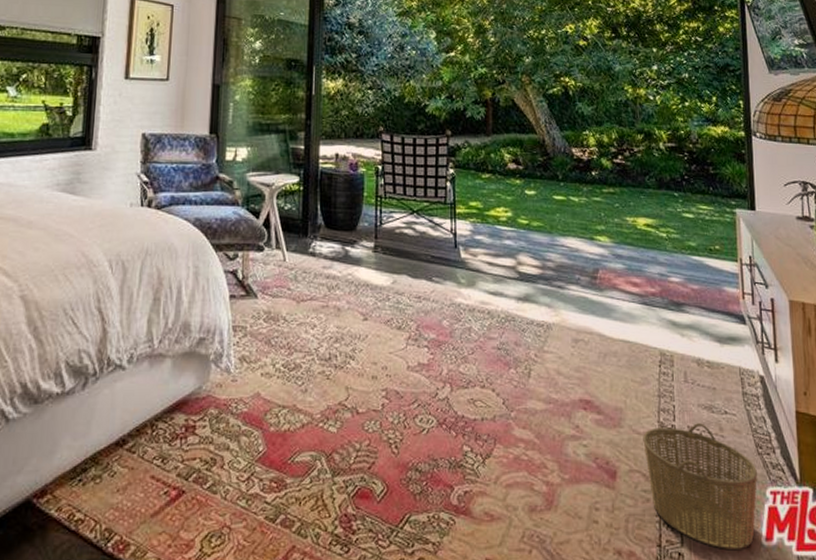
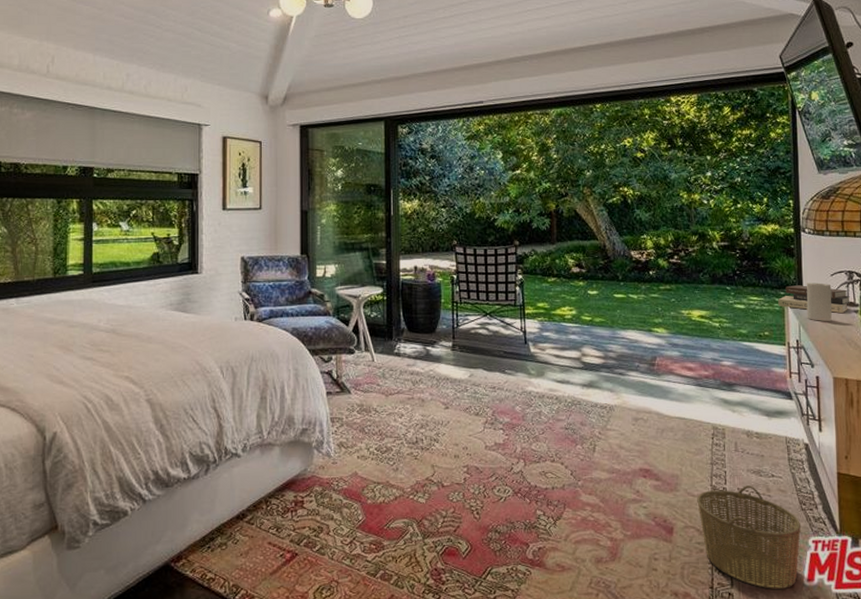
books: none [729,194,805,229] -> present [778,285,850,314]
candle: none [758,192,786,236] -> present [806,283,832,321]

